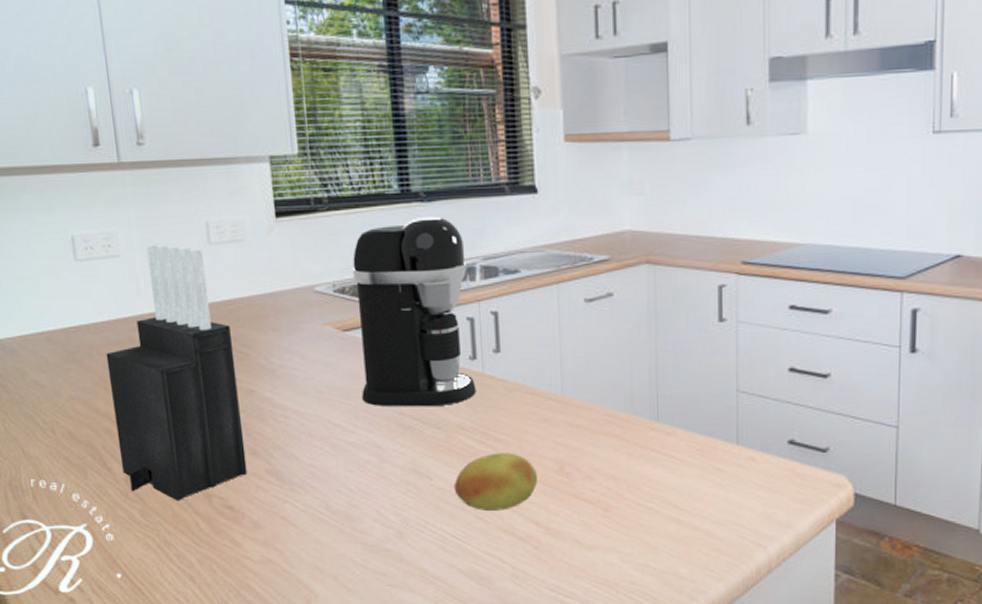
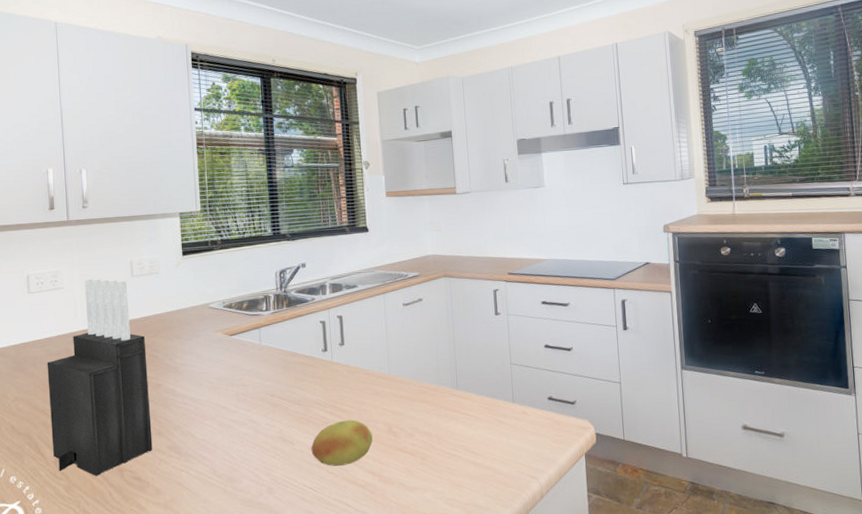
coffee maker: present [352,215,476,407] -> none [237,250,327,391]

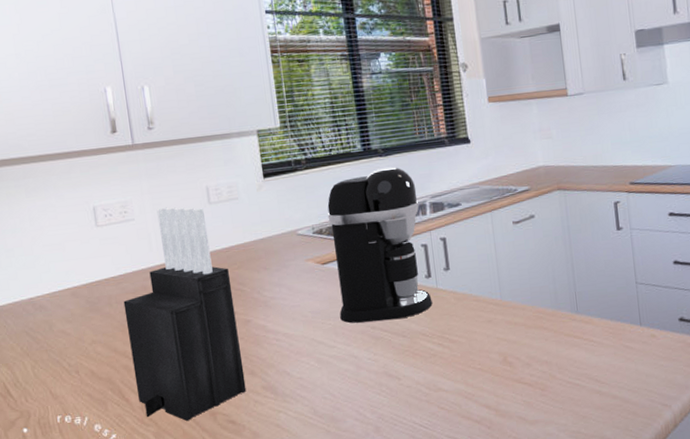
coffee maker: none [237,250,327,391] -> present [327,167,433,323]
fruit: present [311,419,373,466] -> none [419,350,487,401]

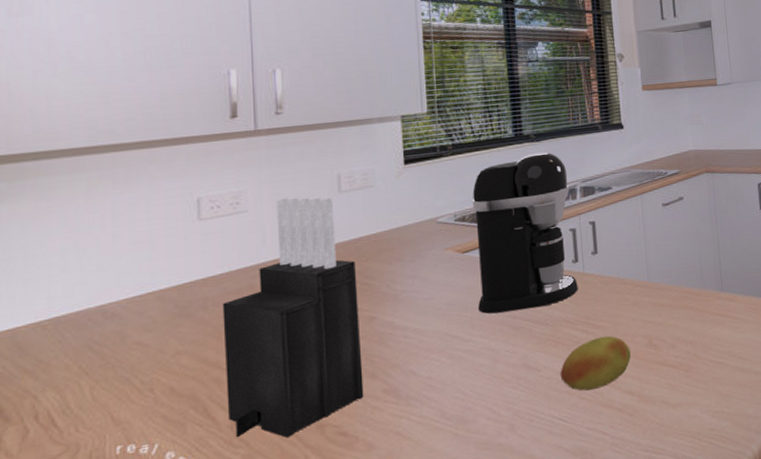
fruit: none [419,350,487,401] -> present [560,335,631,391]

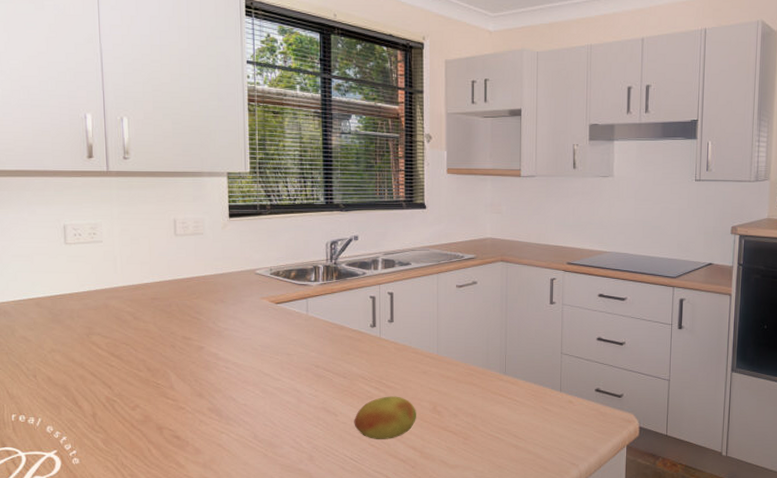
knife block: present [222,197,364,438] -> none [85,233,193,432]
coffee maker: present [472,152,578,314] -> none [286,221,374,362]

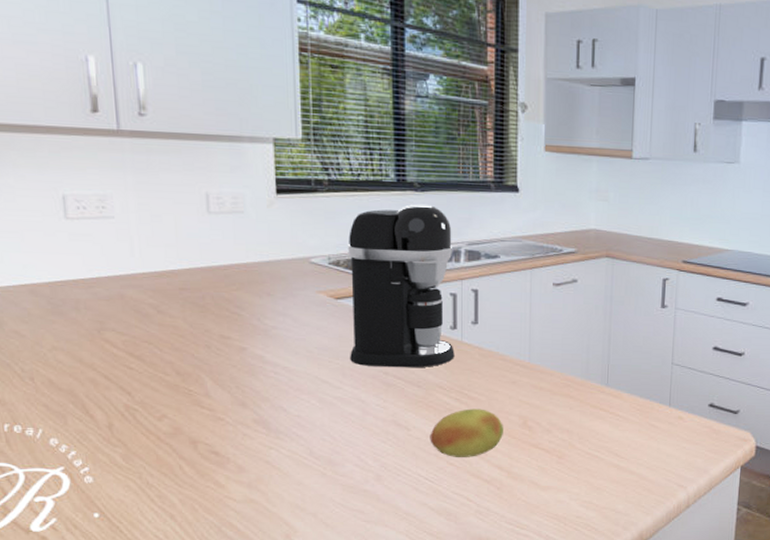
coffee maker: none [286,221,374,362] -> present [347,203,455,368]

